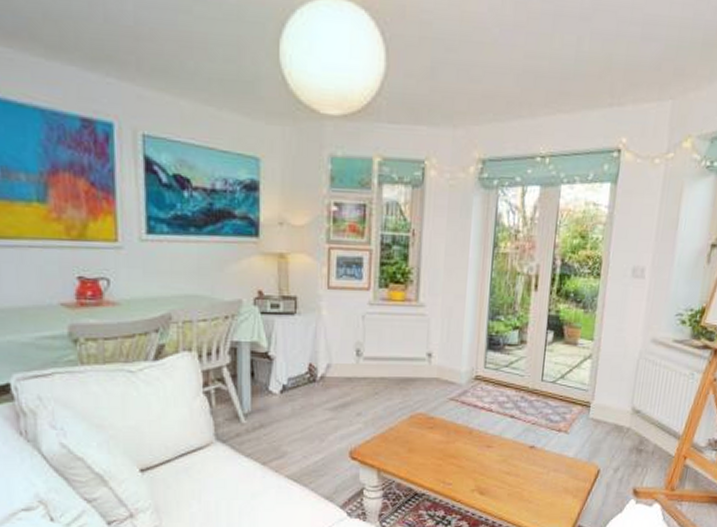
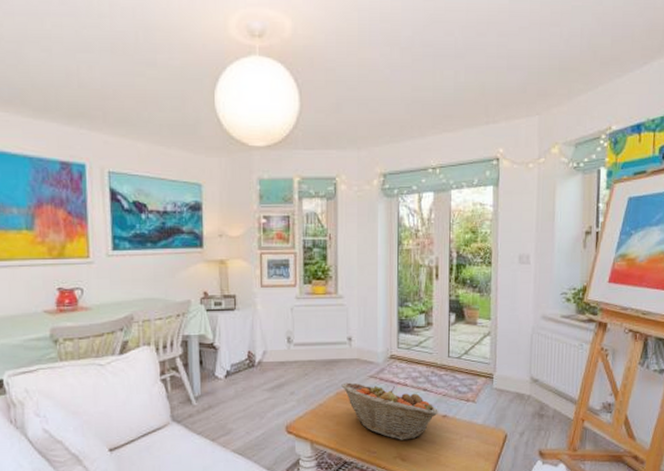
fruit basket: none [416,405,525,472] -> present [341,382,438,440]

